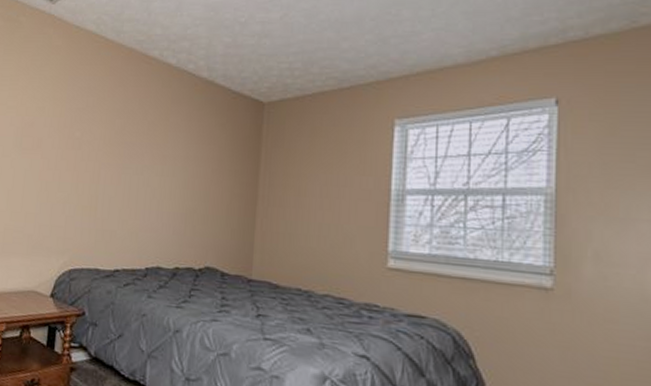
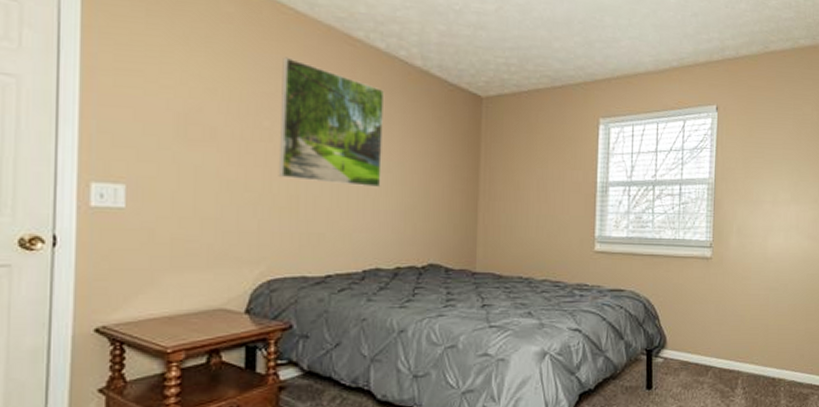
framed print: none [83,78,174,191] -> present [278,57,385,188]

